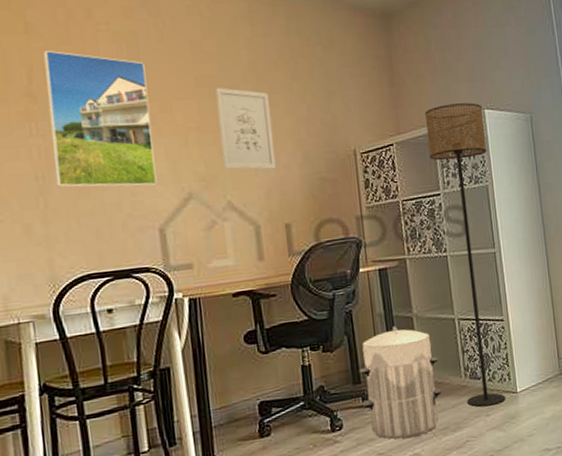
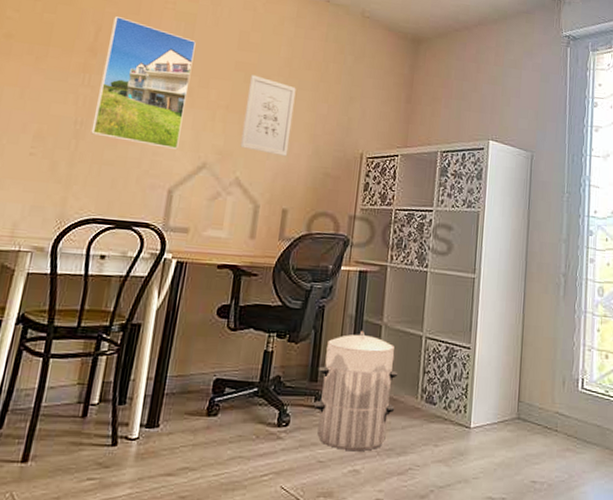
floor lamp: present [424,103,506,407] -> none [418,128,487,436]

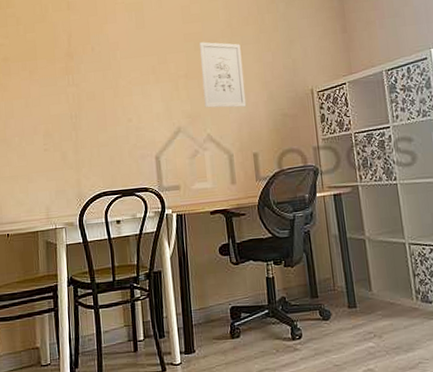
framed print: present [90,16,196,149] -> none [79,21,155,124]
waste bin: present [315,330,398,451] -> none [317,246,394,353]

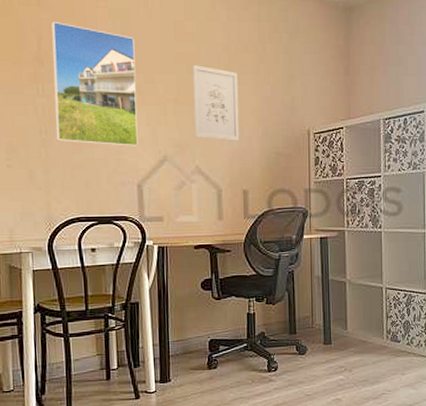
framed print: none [79,21,155,124] -> present [51,22,138,146]

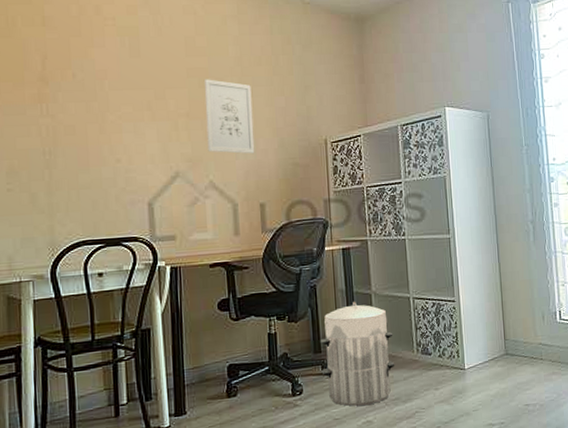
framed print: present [51,22,138,146] -> none [57,41,149,164]
waste bin: none [296,288,365,385] -> present [321,301,395,407]

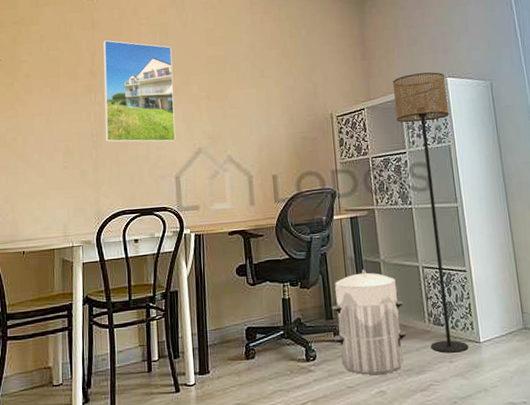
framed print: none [57,41,149,164] -> present [103,40,176,143]
wall art: present [204,79,255,154] -> none [222,64,267,130]
floor lamp: none [390,100,454,381] -> present [392,72,469,353]

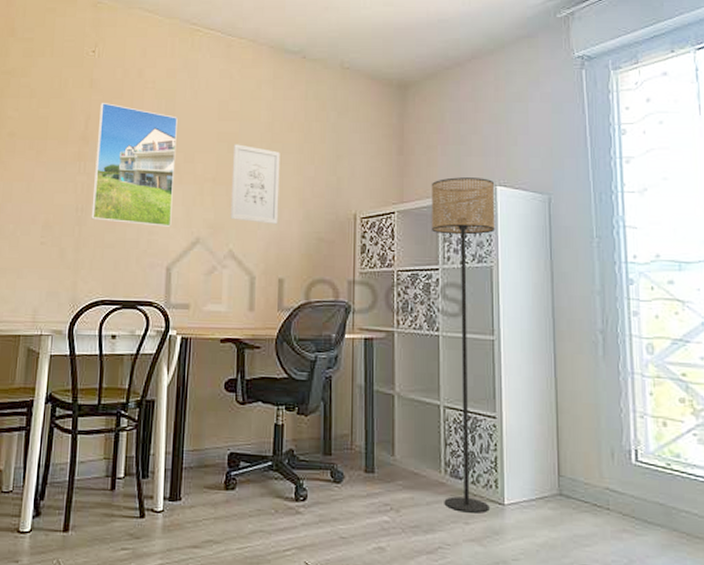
wall art: none [222,64,267,130] -> present [230,144,280,225]
waste bin: present [332,269,407,375] -> none [331,400,417,527]

